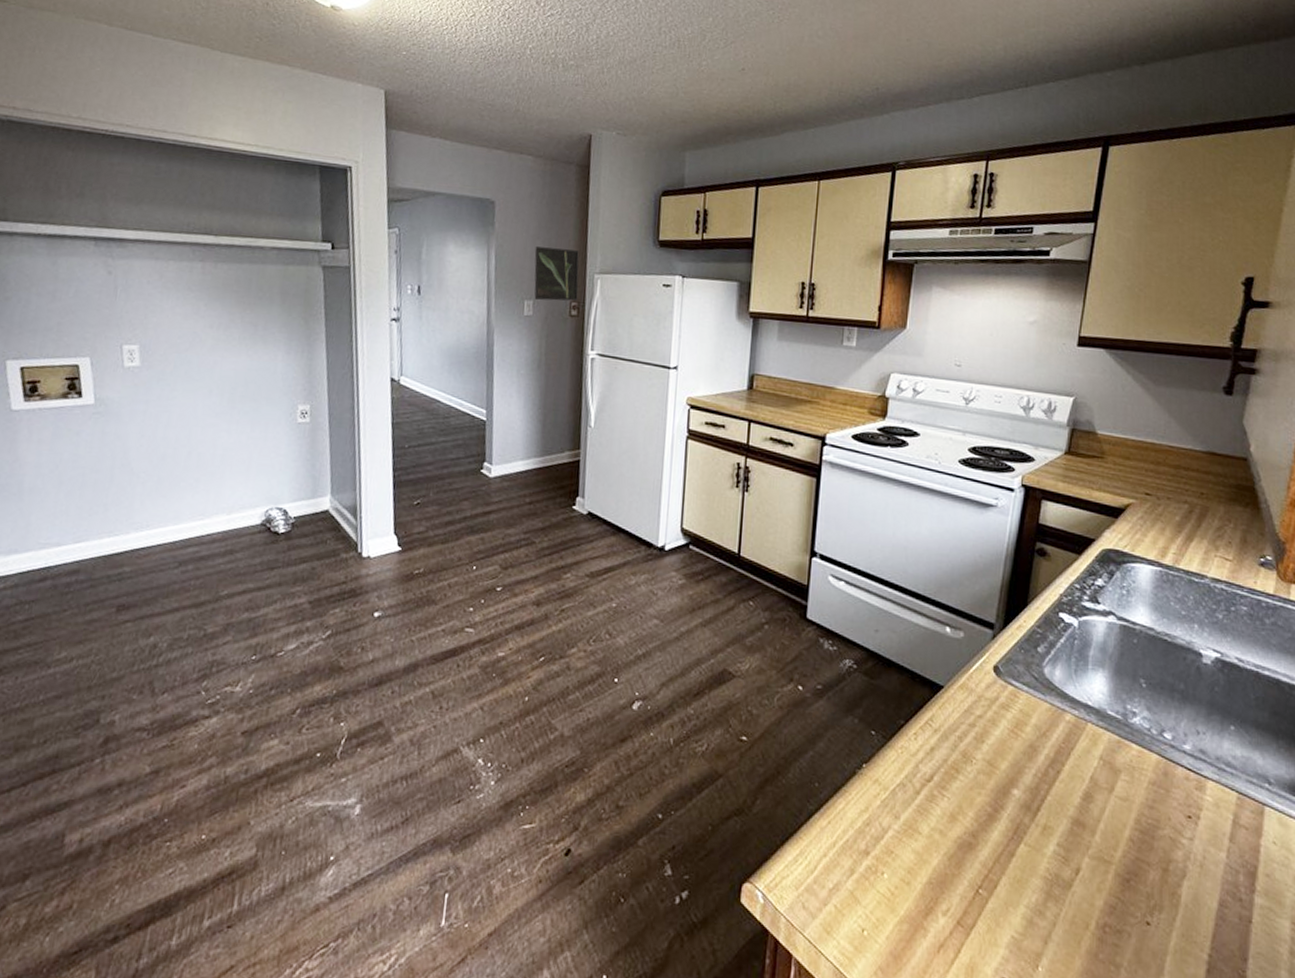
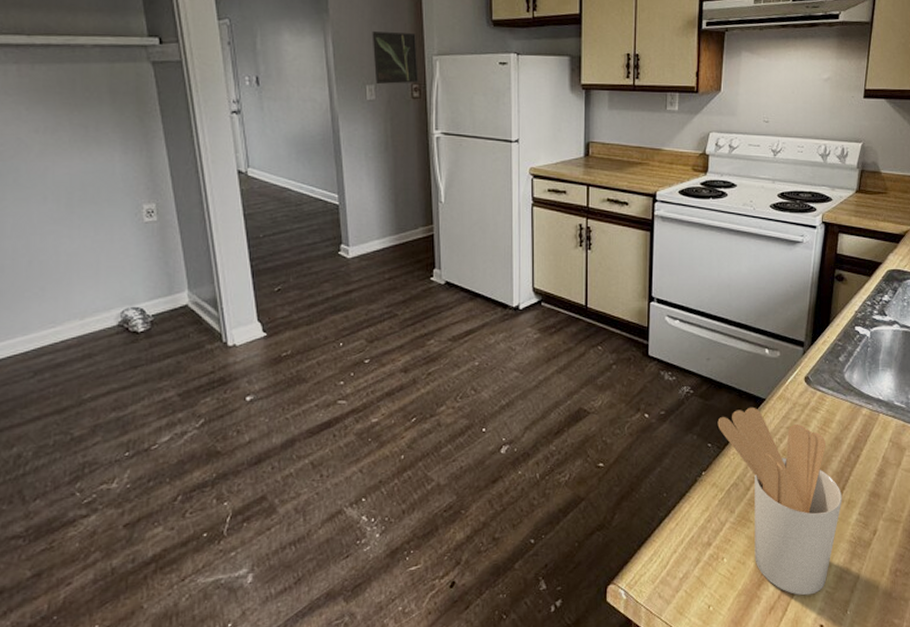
utensil holder: none [884,693,1037,938] -> present [717,407,843,596]

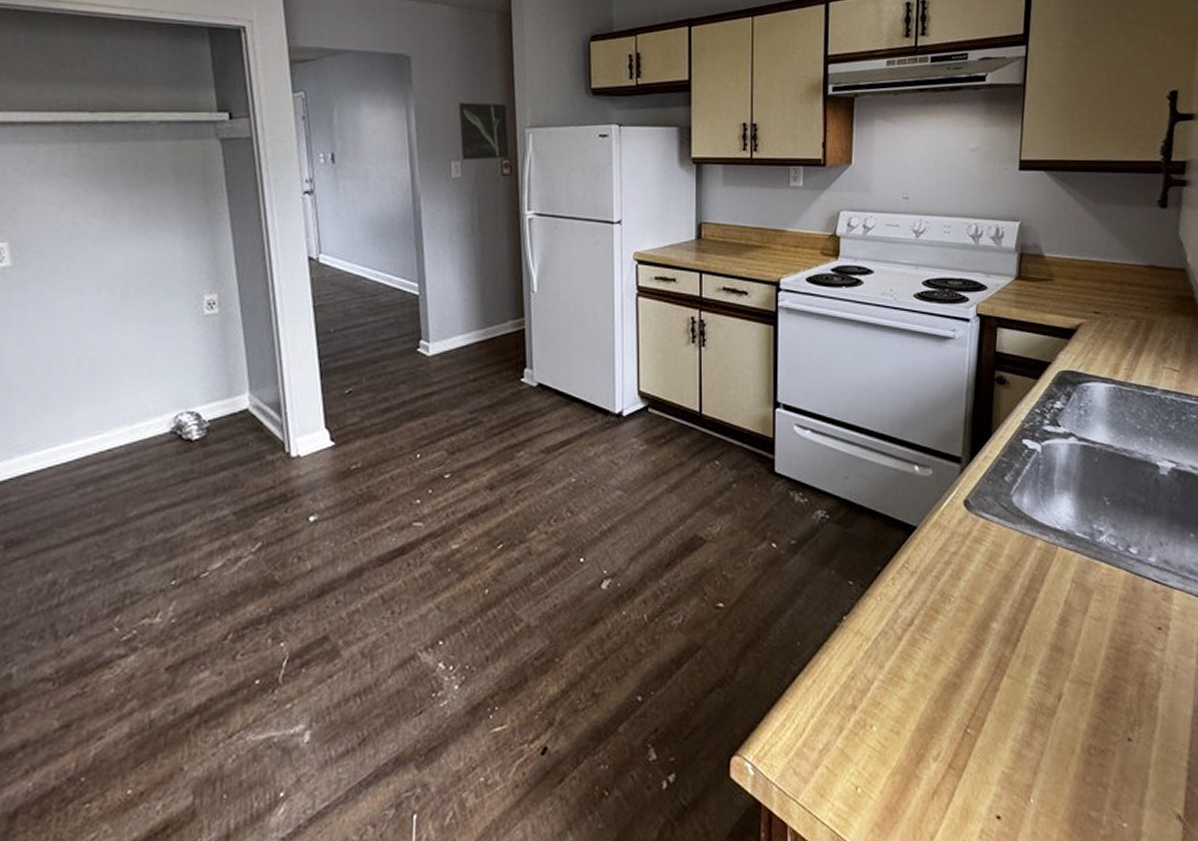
utensil holder: present [717,407,843,596] -> none [860,536,1017,777]

